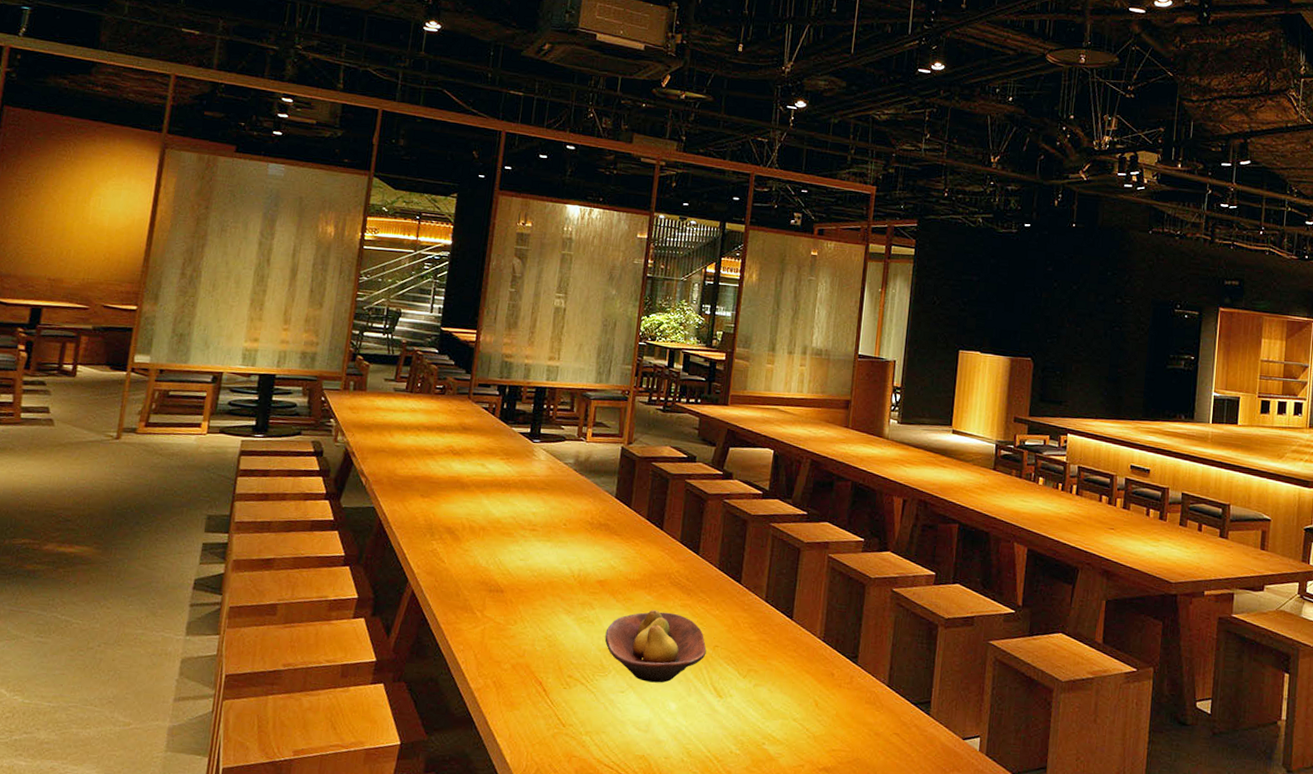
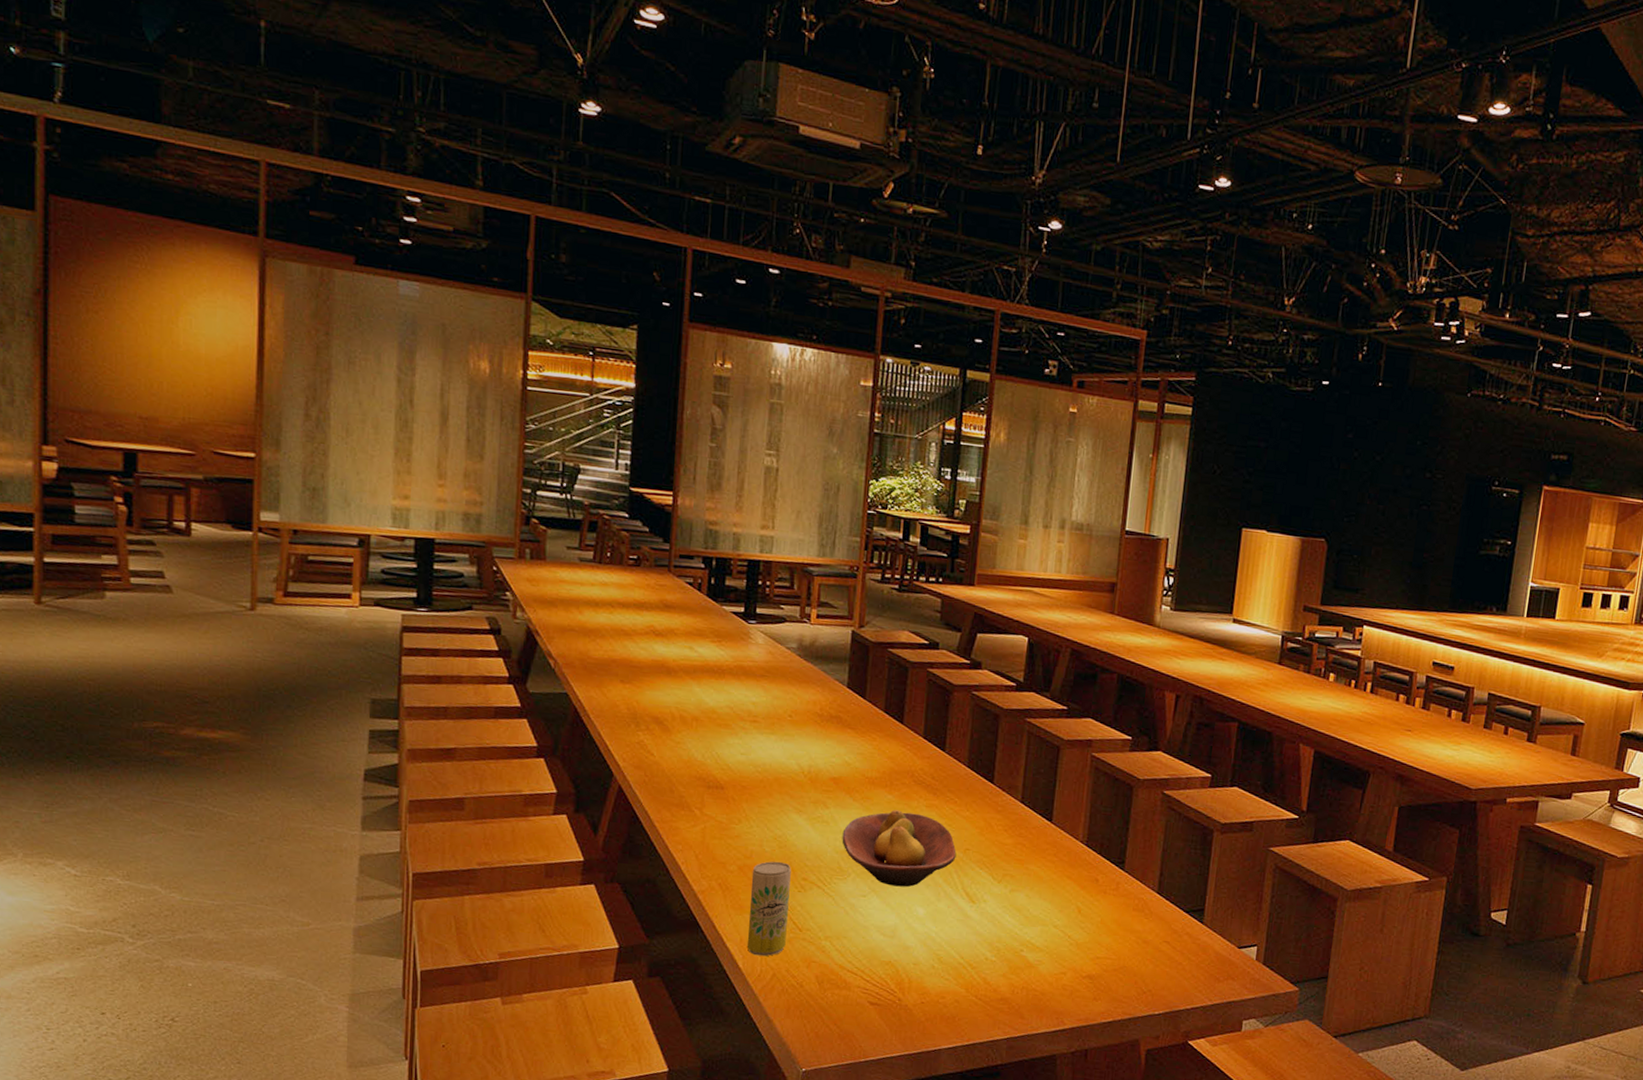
beverage can: none [515,659,559,752] -> present [747,861,791,957]

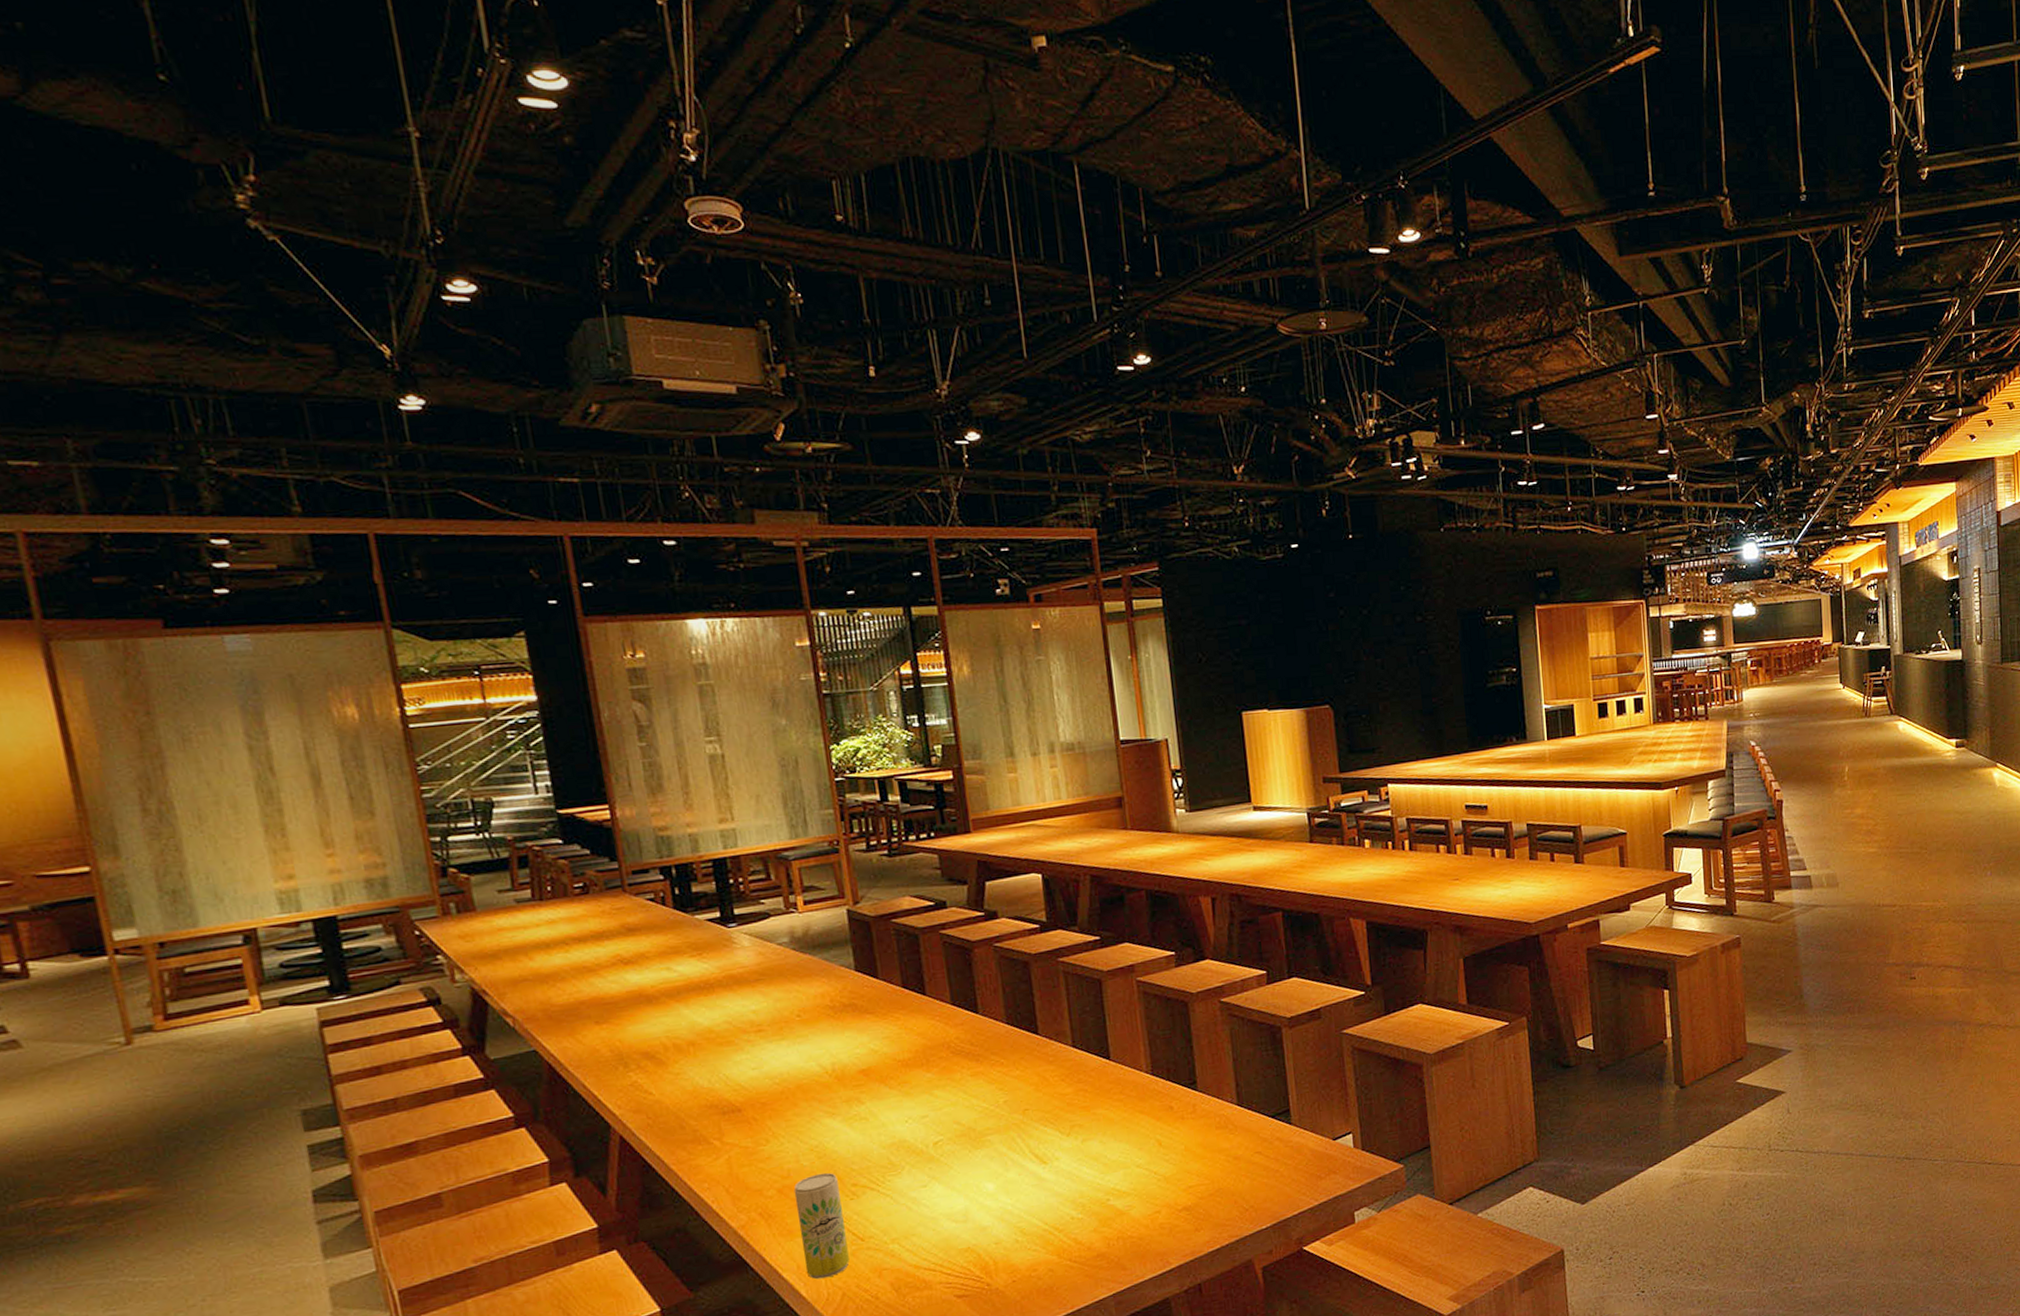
fruit bowl: present [842,810,957,887] -> none [885,1085,1016,1169]

